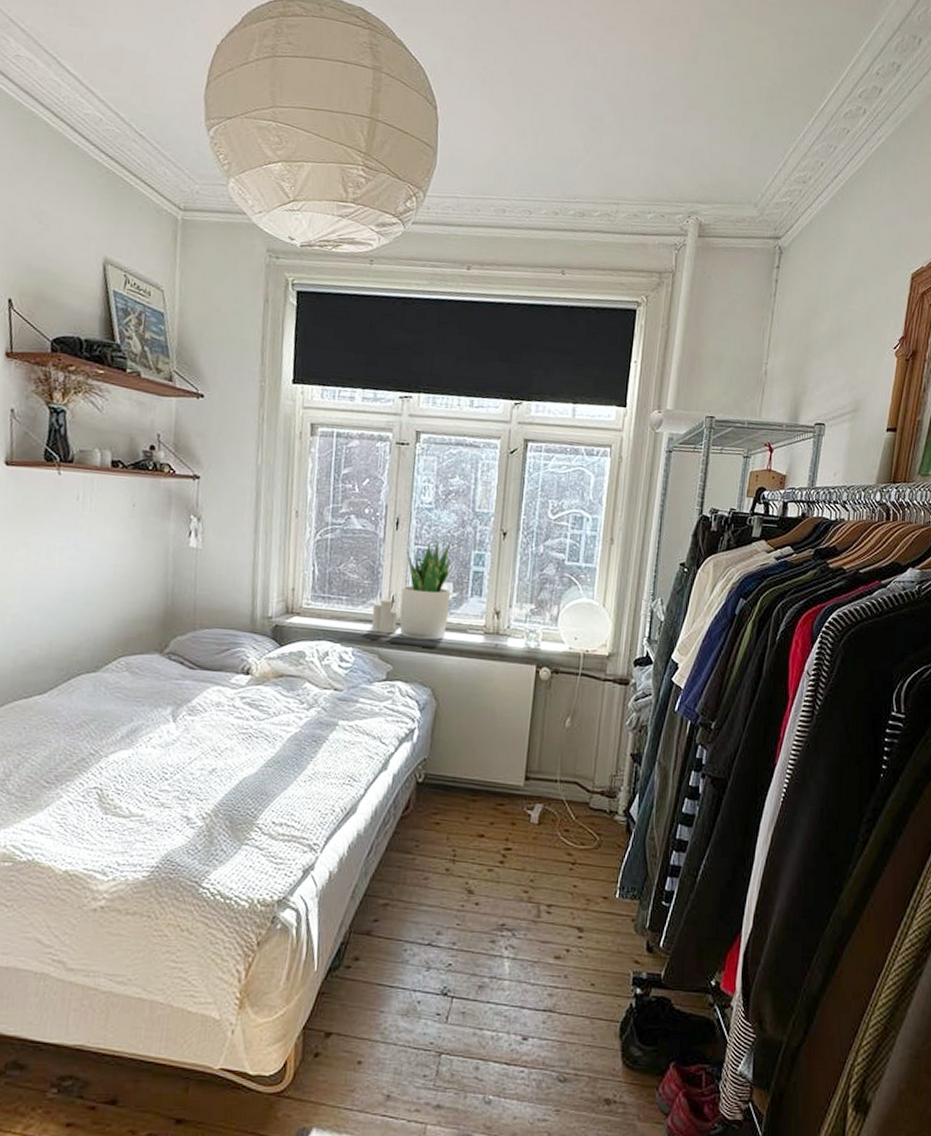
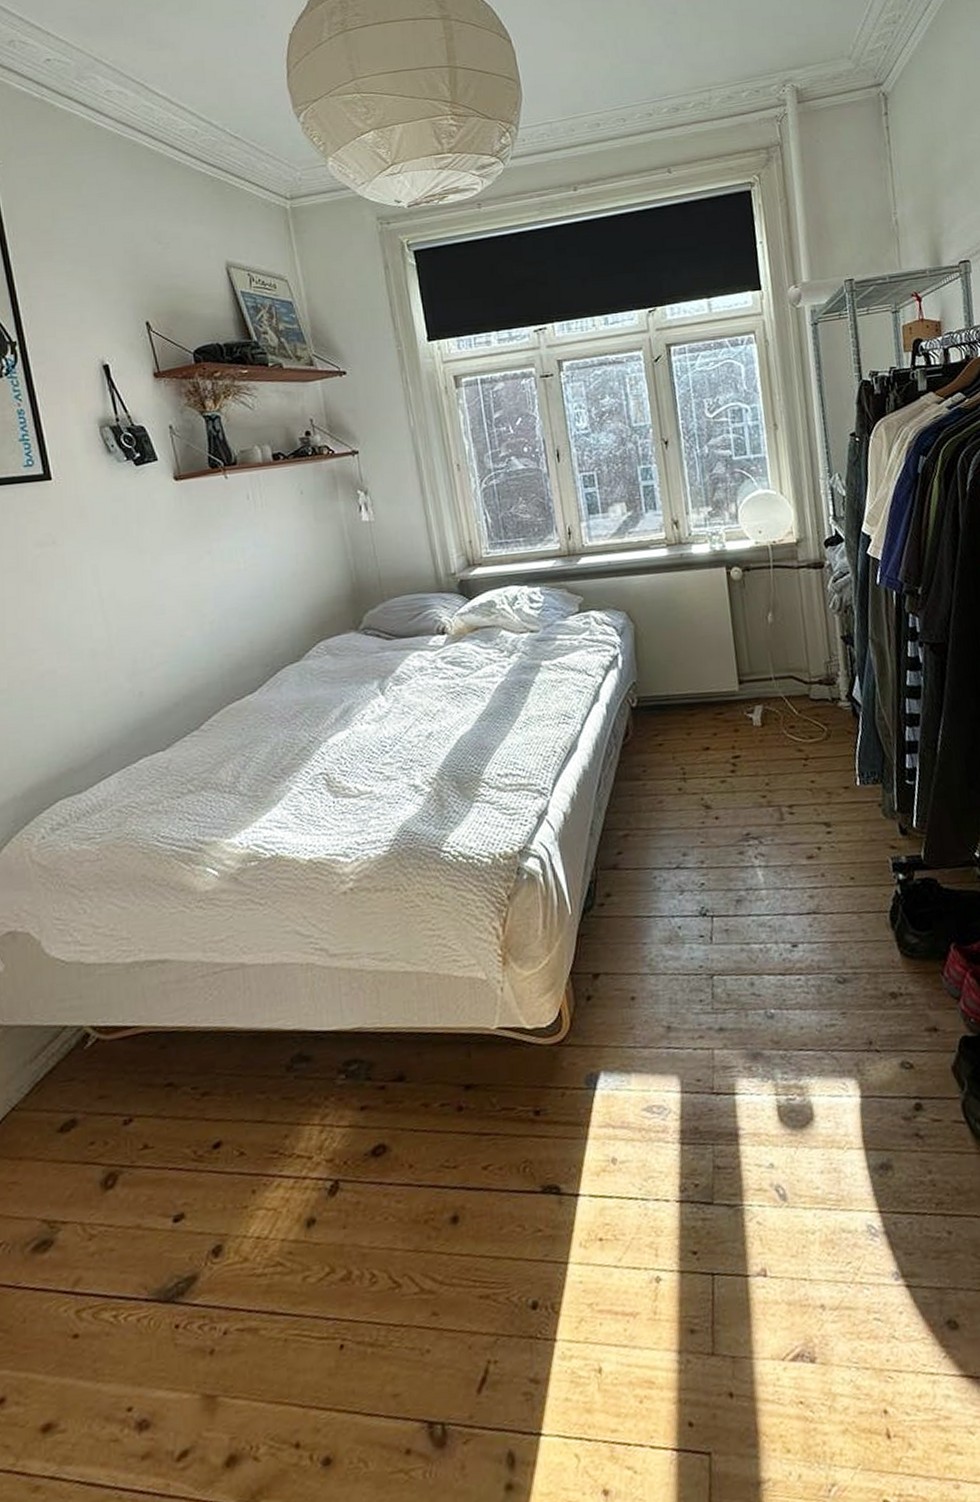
candle: present [371,598,398,634] -> none [550,531,581,567]
planter: present [399,541,454,641] -> none [573,464,629,566]

